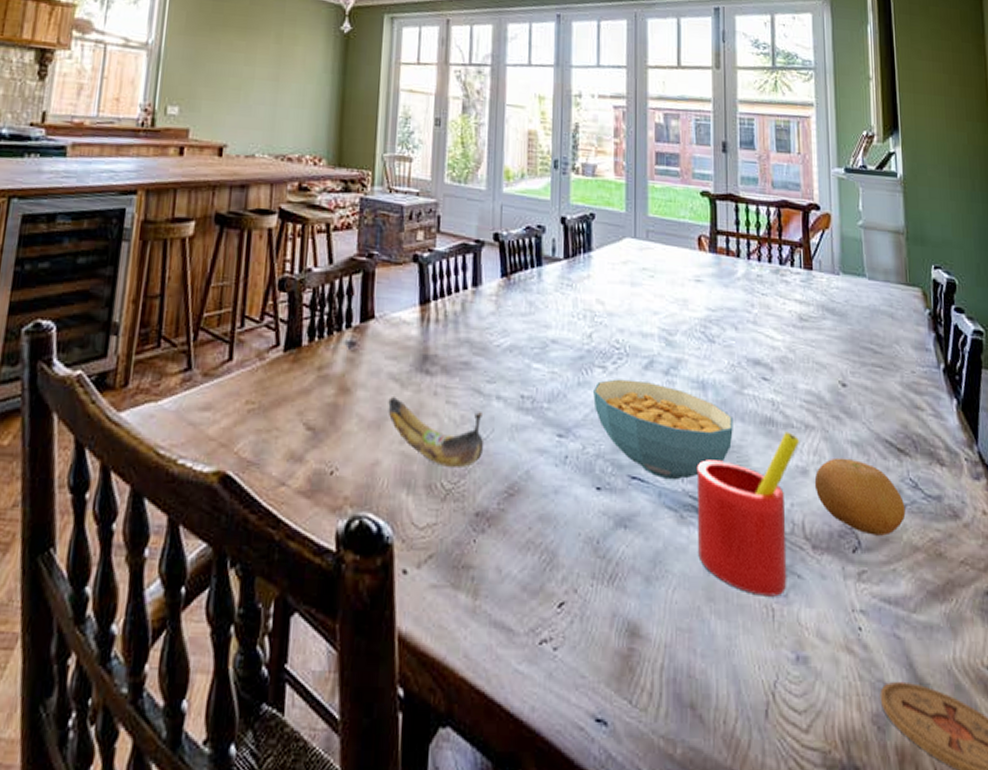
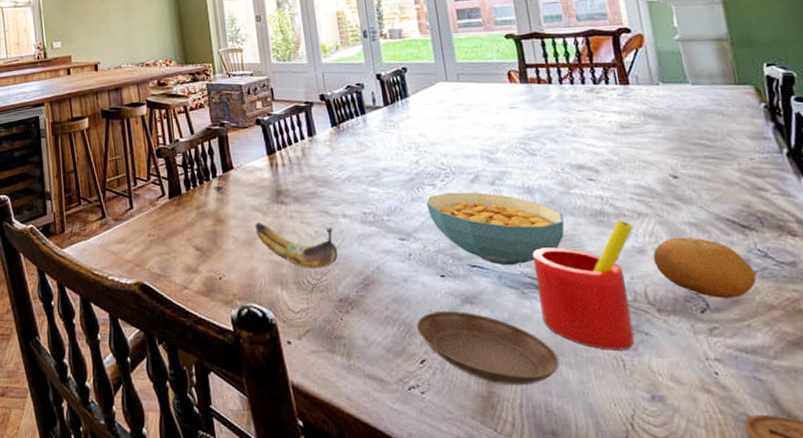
saucer: none [561,535,709,641] -> present [416,310,560,386]

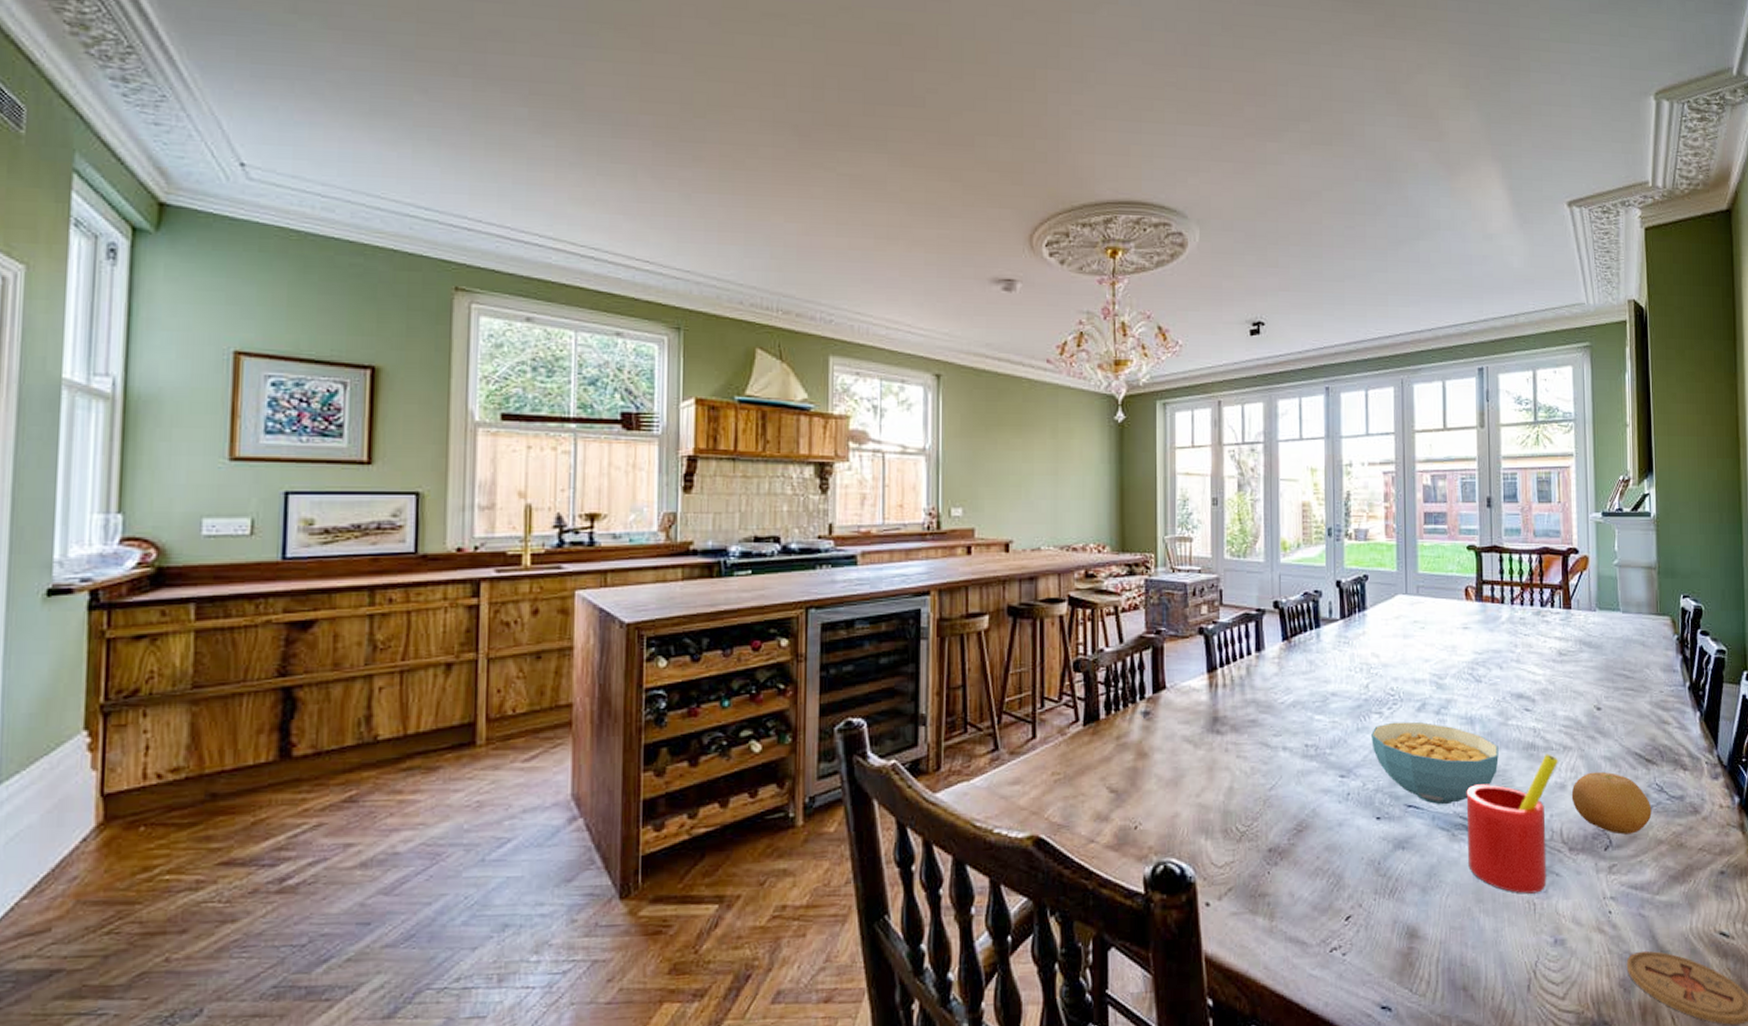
banana: present [255,221,339,268] -> none [1184,755,1274,813]
saucer: present [416,310,560,386] -> none [1346,857,1479,939]

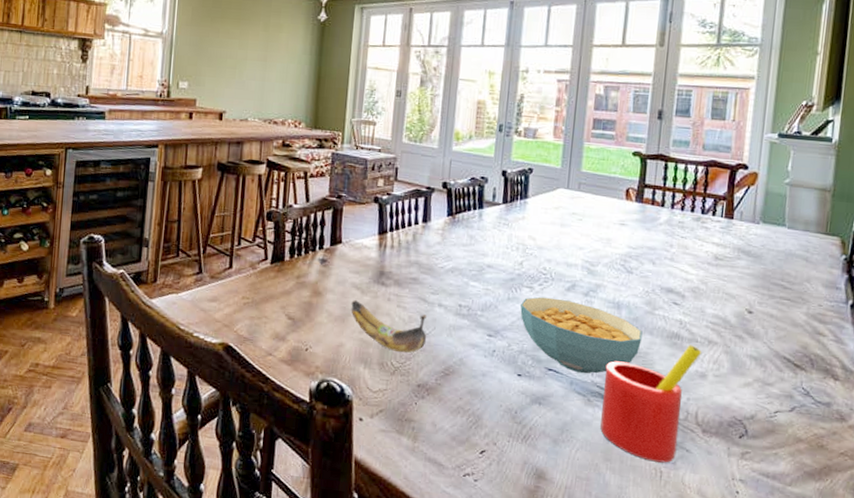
banana: none [1184,755,1274,813] -> present [351,299,427,353]
fruit: present [1571,771,1652,835] -> none [711,367,795,428]

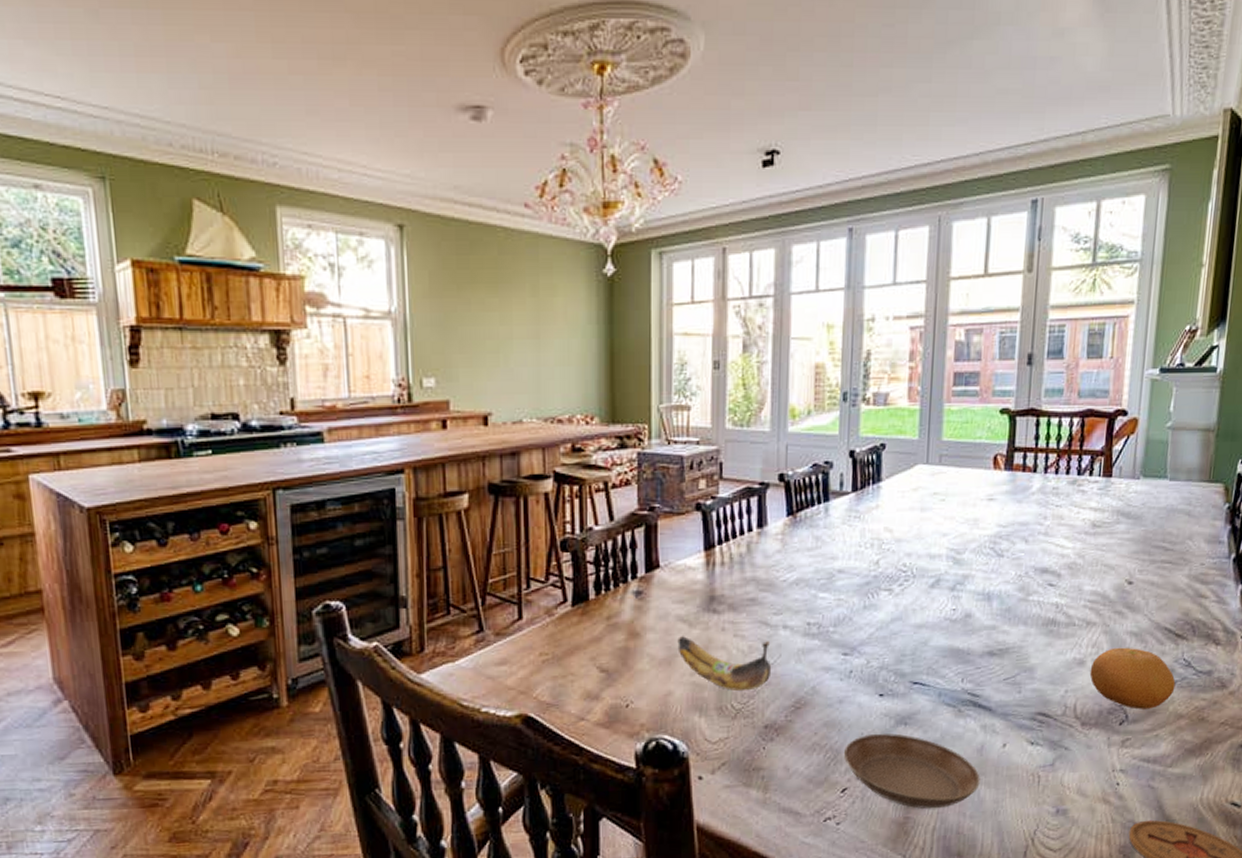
saucer: none [484,407,606,484] -> present [844,733,980,809]
cereal bowl: present [520,296,643,374] -> none [879,598,1016,682]
straw: present [600,345,702,463] -> none [973,629,1080,767]
fruit: none [711,367,795,428] -> present [1089,647,1176,709]

